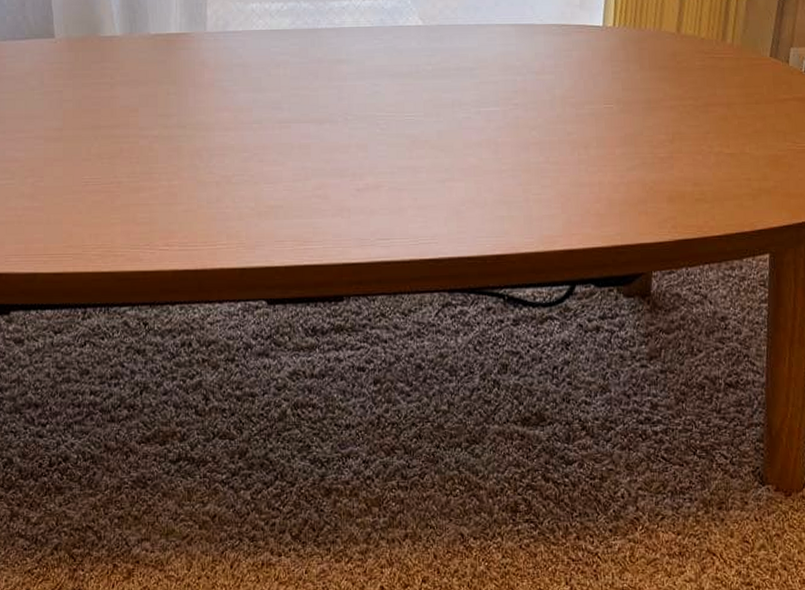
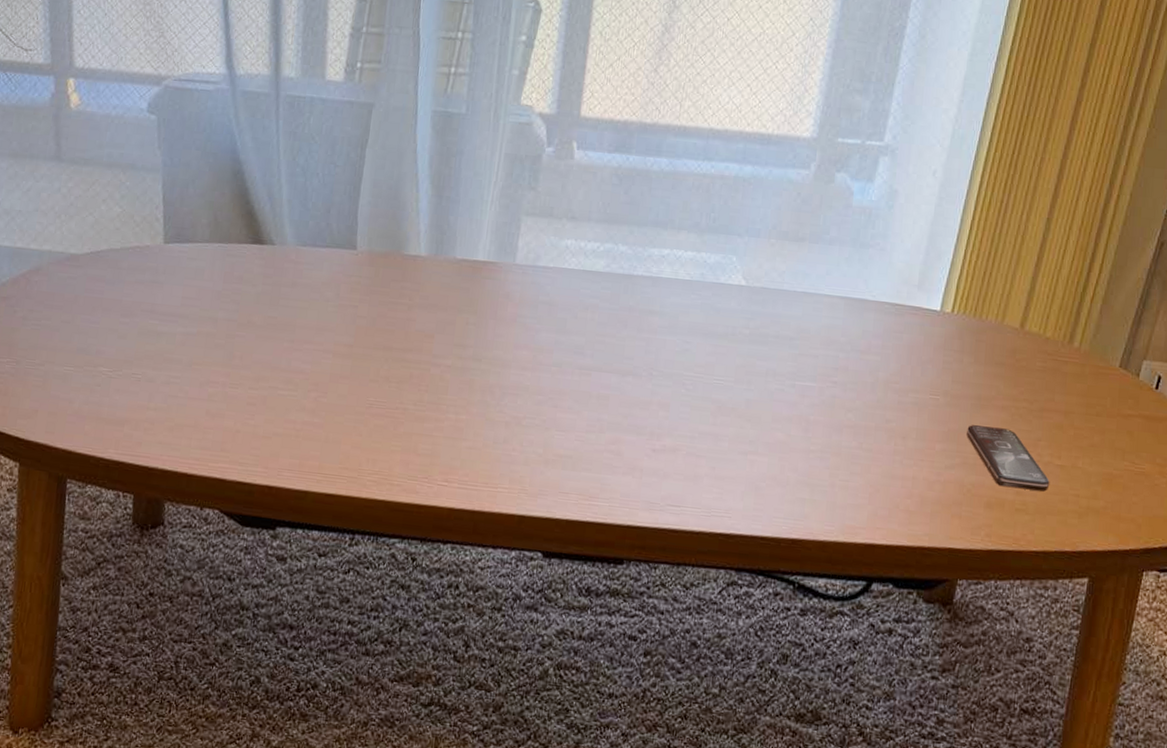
mobile phone: none [642,126,723,180] -> present [967,425,1050,492]

